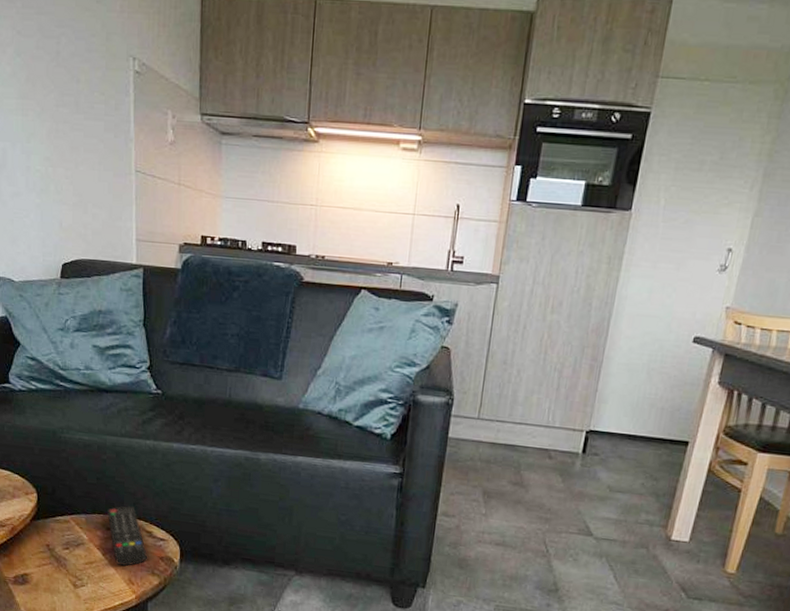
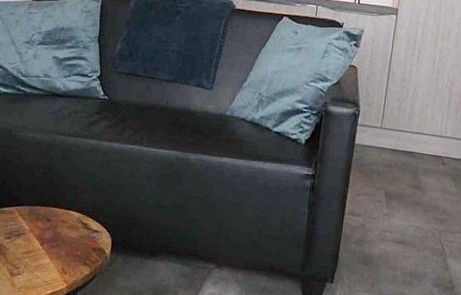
remote control: present [107,506,148,566] -> none [49,199,82,256]

